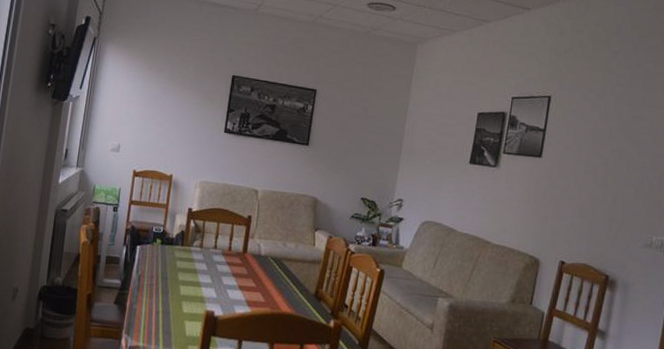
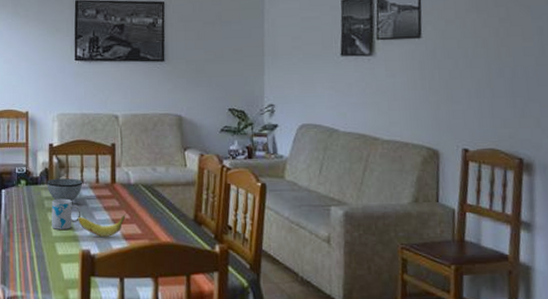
bowl: none [181,241,216,266] -> present [46,178,83,203]
mug: none [181,260,211,290] -> present [51,198,81,229]
banana: none [205,279,252,302] -> present [77,215,126,237]

